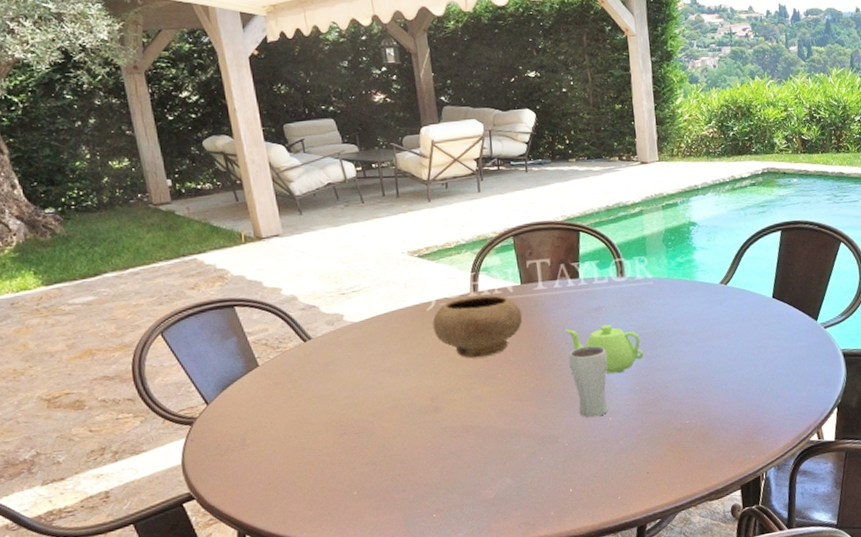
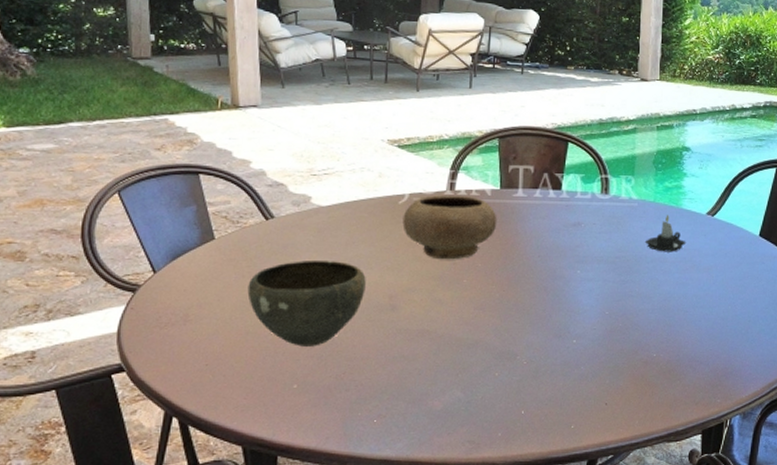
bowl: none [296,372,408,456] -> present [247,261,366,346]
teapot: present [565,324,644,374] -> none [540,241,619,295]
drinking glass: present [568,345,608,418] -> none [539,261,579,338]
candle: none [664,288,704,325] -> present [644,214,687,252]

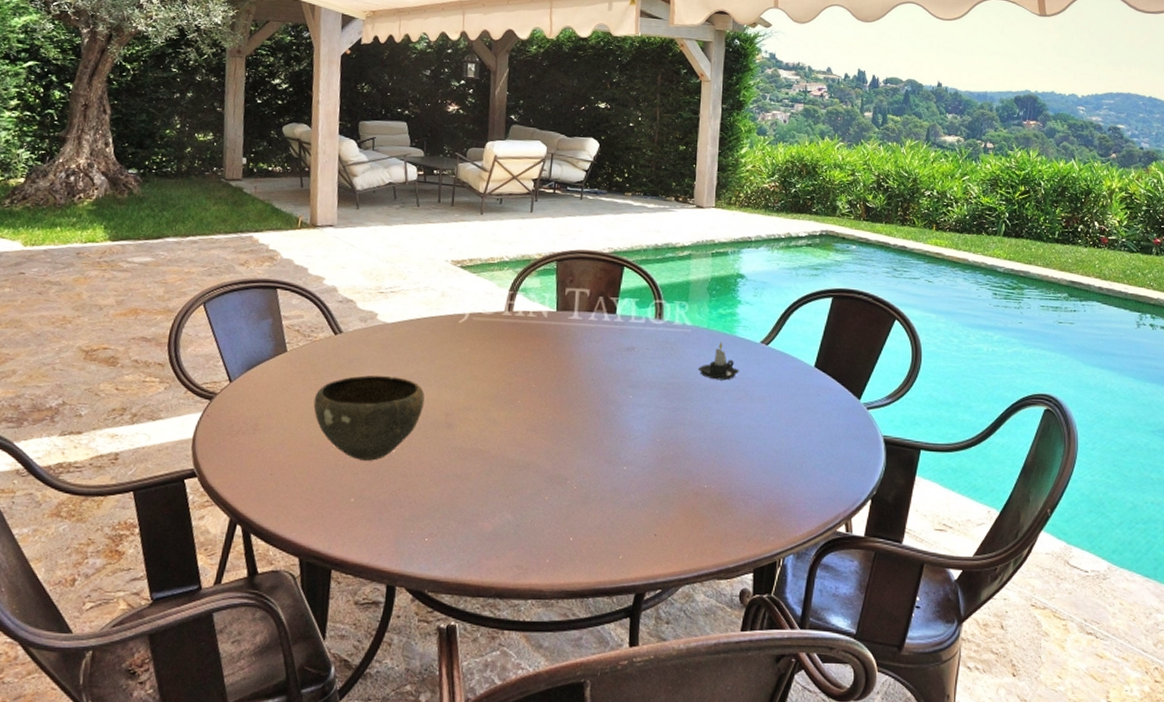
bowl: present [402,195,498,260] -> none [461,315,553,380]

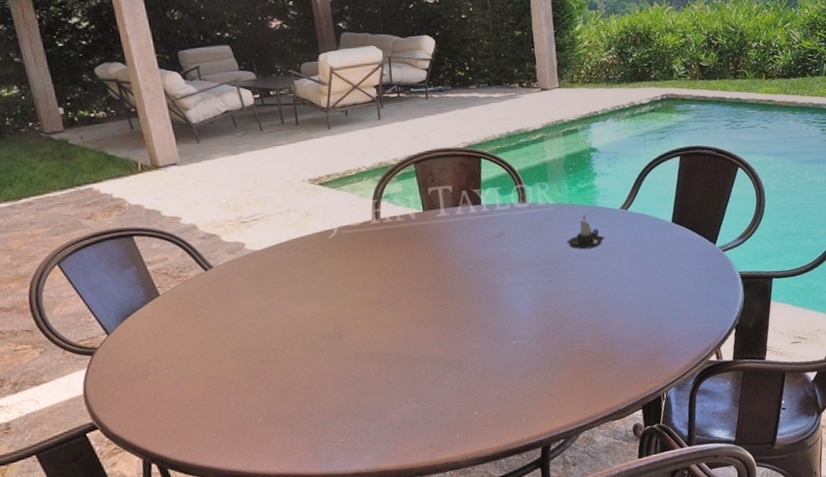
bowl: present [313,375,425,461] -> none [199,299,312,383]

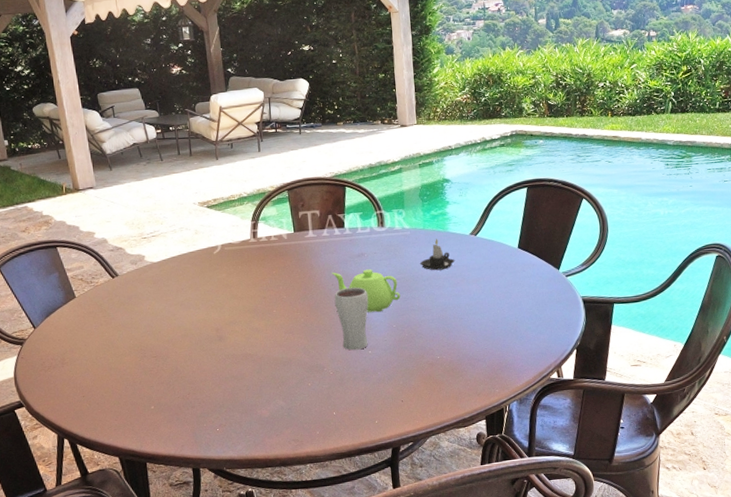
teapot: none [468,250,547,299] -> present [332,269,401,313]
drinking glass: none [471,271,512,342] -> present [334,287,368,351]

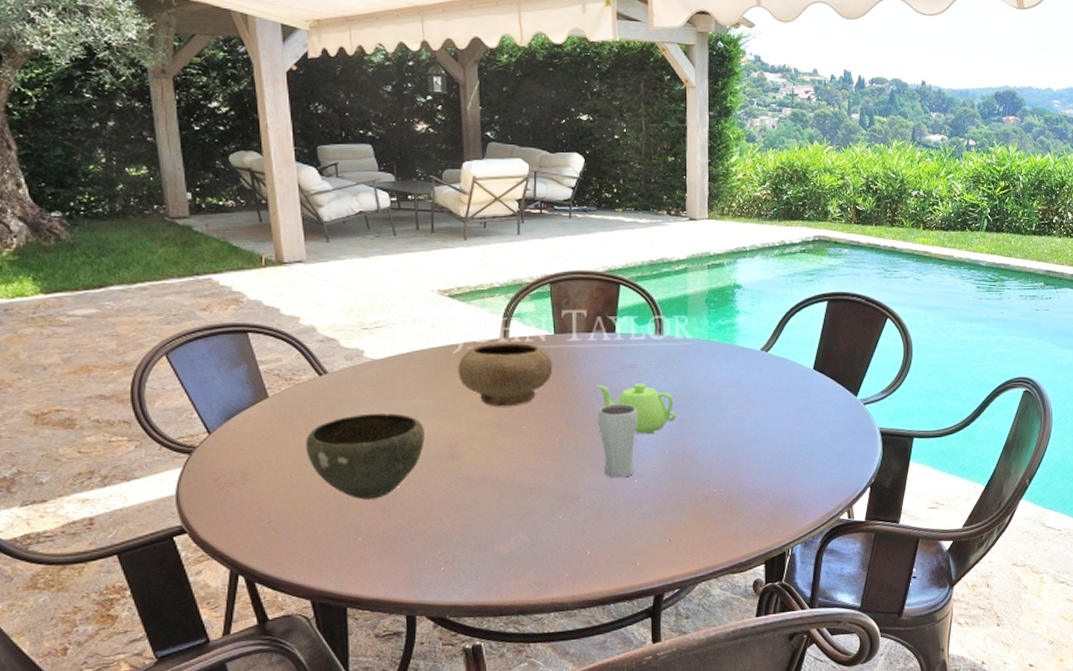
bowl: none [106,305,197,376] -> present [305,413,425,500]
bowl: none [218,241,295,296] -> present [458,342,553,407]
candle: present [419,238,455,271] -> none [700,352,742,390]

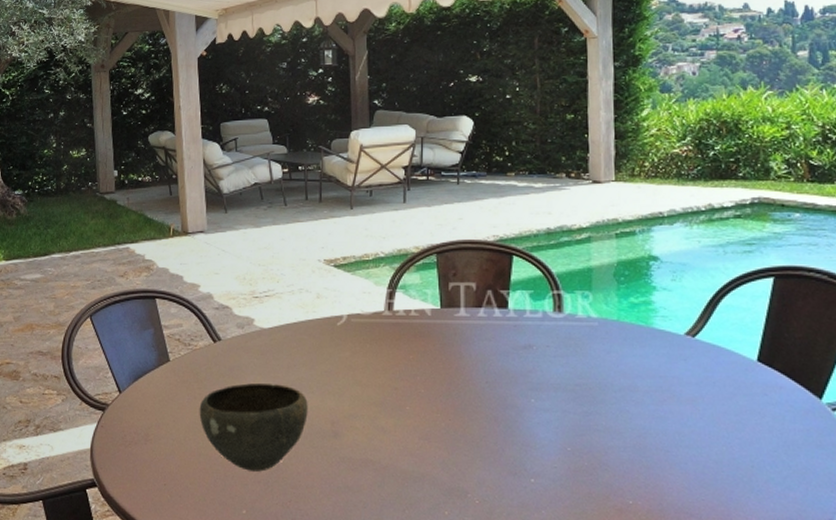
bowl: present [458,342,553,407] -> none [342,315,439,385]
teapot: present [597,383,677,435] -> none [487,365,581,428]
drinking glass: present [597,403,638,478] -> none [488,388,534,476]

